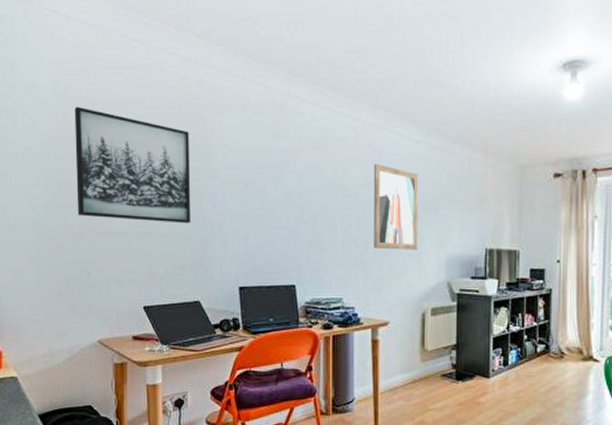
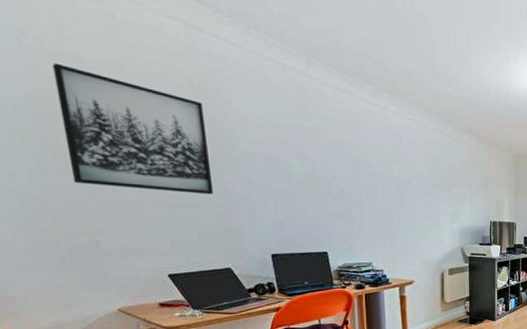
wall art: present [374,164,419,250] -> none [395,147,436,222]

